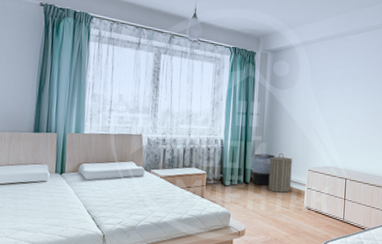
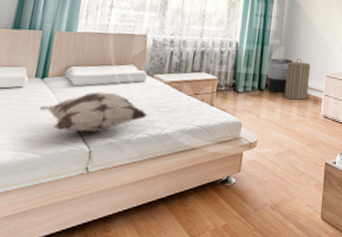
decorative pillow: none [61,185,148,220] -> present [39,92,148,133]

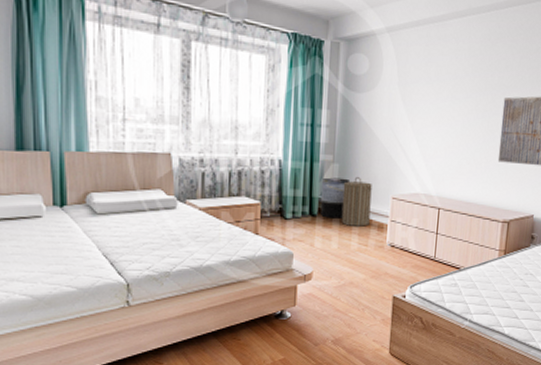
decorative pillow: present [39,92,148,133] -> none [65,220,185,265]

